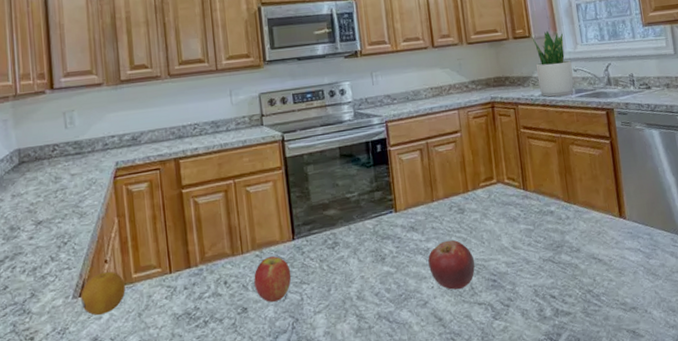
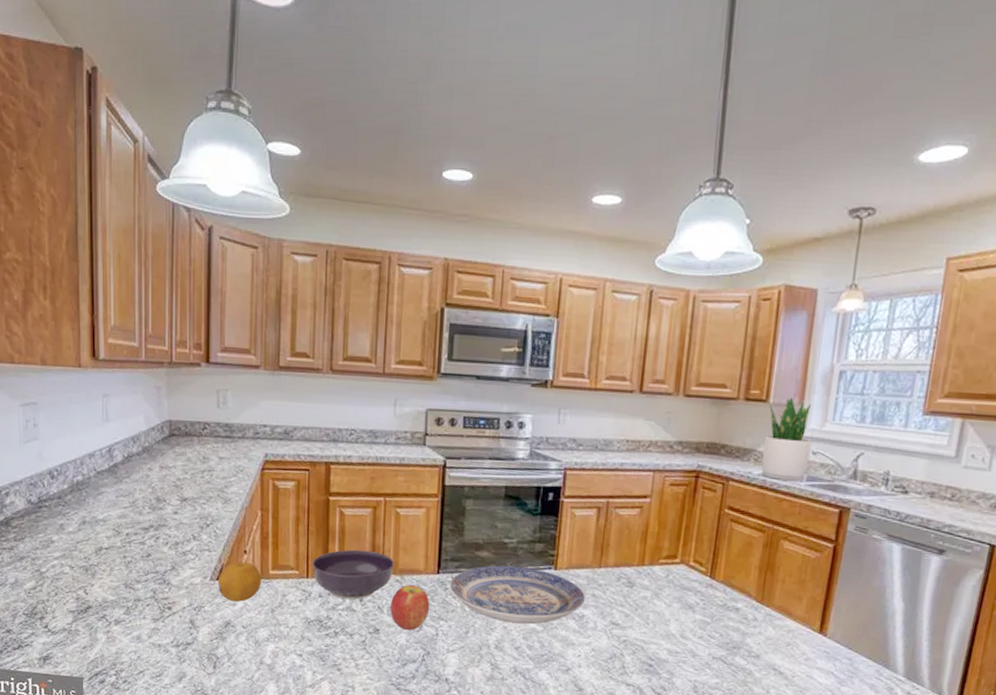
bowl: none [173,232,253,286] -> present [312,549,395,600]
plate: none [306,215,427,272] -> present [450,565,585,625]
fruit: present [428,239,475,290] -> none [580,611,634,665]

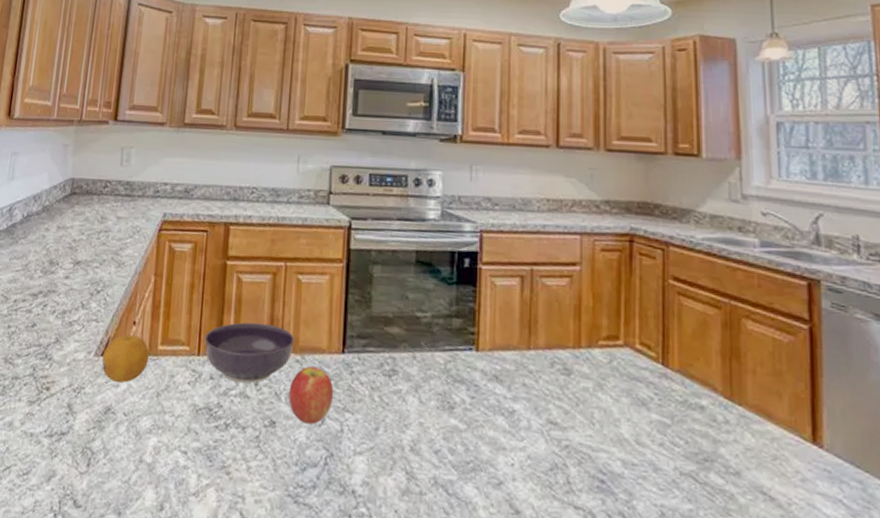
plate: present [450,565,585,625] -> none [356,344,514,421]
planter: present [761,397,812,481] -> none [701,151,760,247]

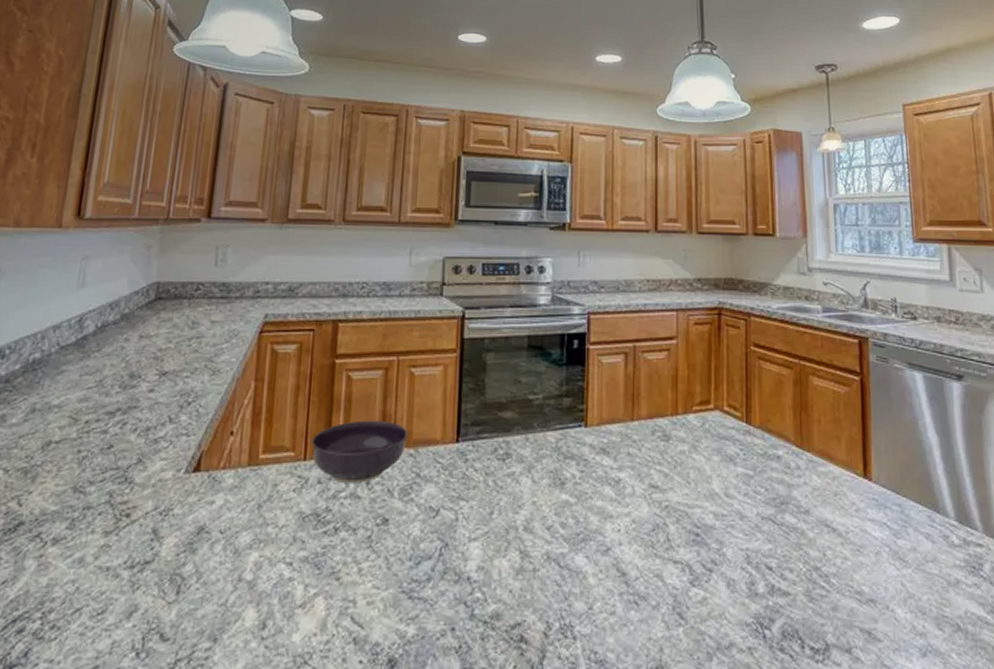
fruit: present [102,334,149,383] -> none [193,446,249,498]
fruit: present [288,366,334,424] -> none [402,459,449,516]

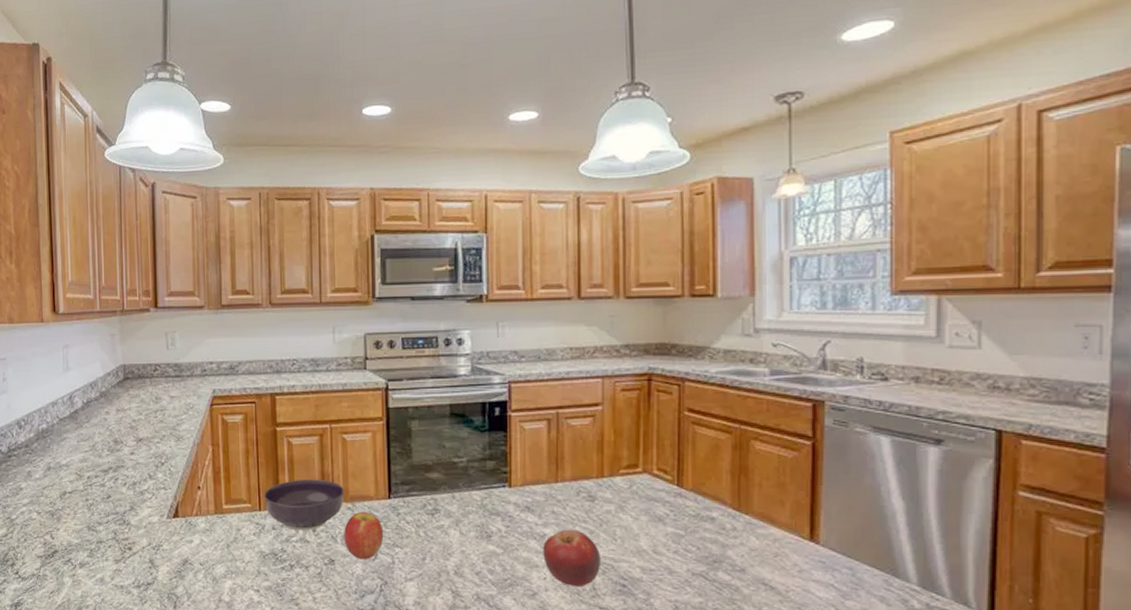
fruit: none [402,459,449,516] -> present [344,512,384,559]
fruit: none [618,473,676,538] -> present [543,529,602,586]

